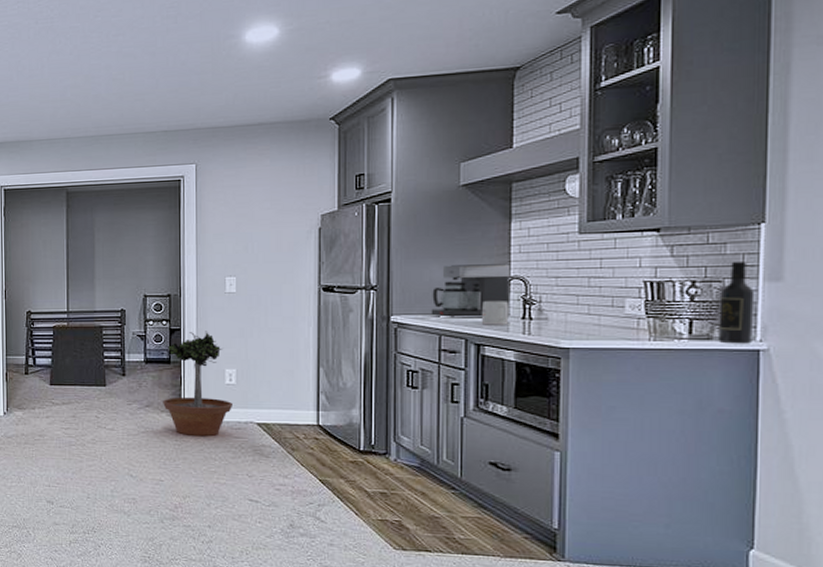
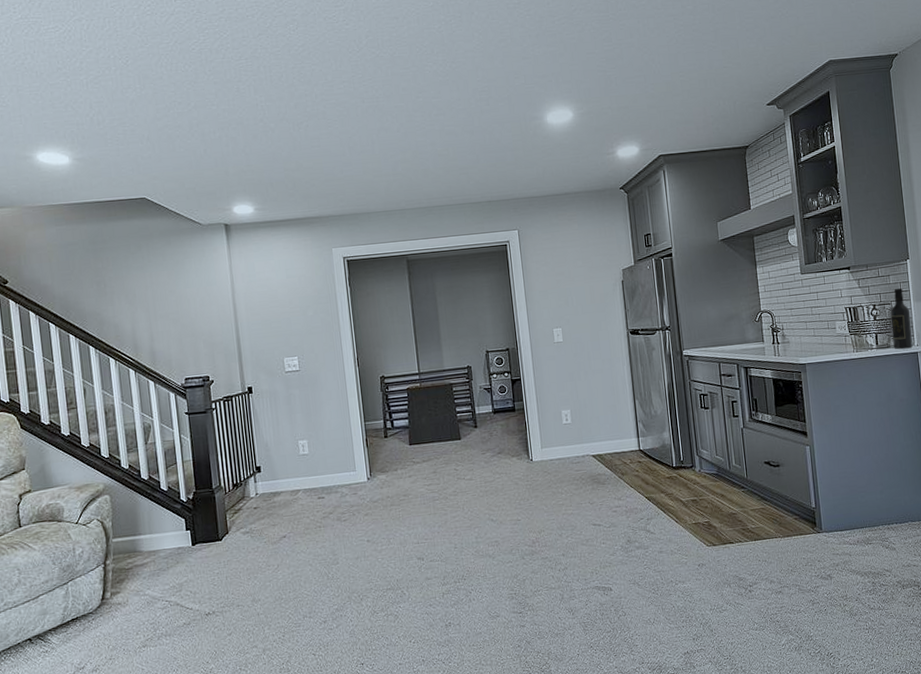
potted tree: present [163,331,234,437] -> none [511,378,572,475]
coffee maker: present [431,264,511,319] -> none [710,301,763,348]
mug: present [481,301,509,325] -> none [744,330,764,352]

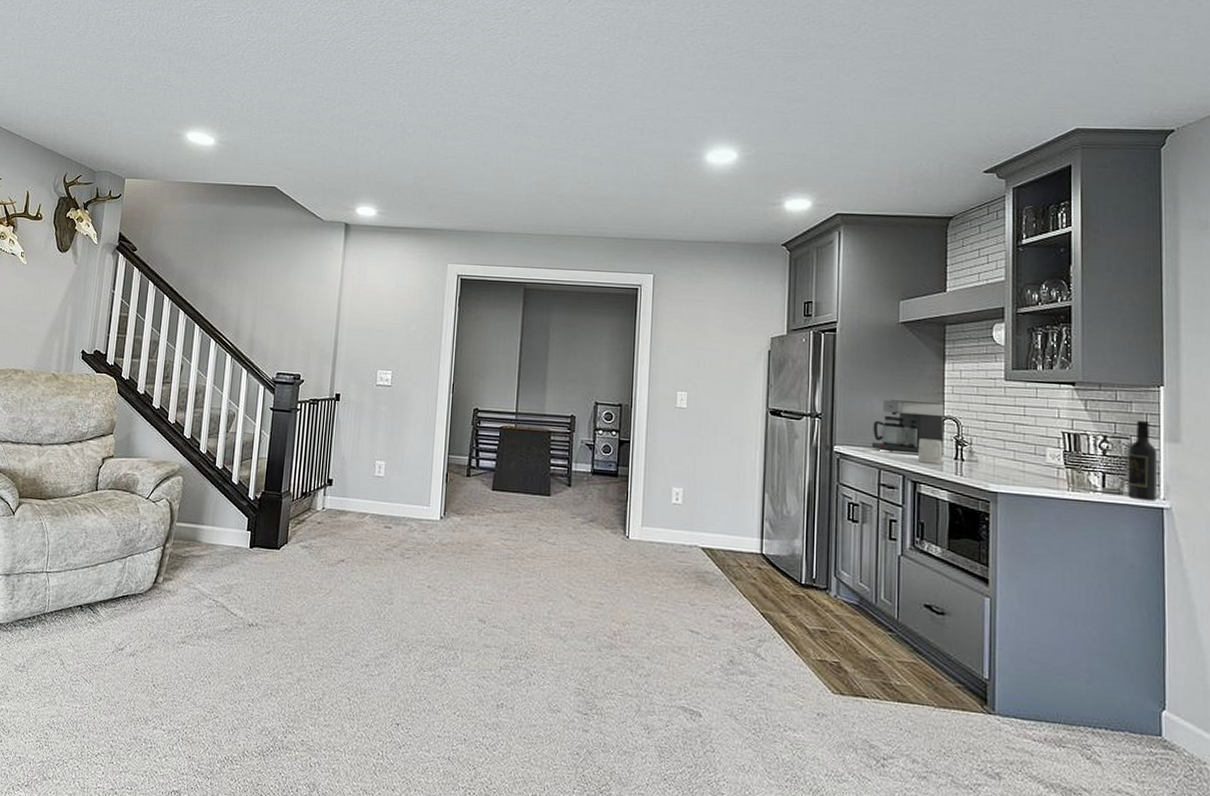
coffee maker: none [710,301,763,348] -> present [871,399,945,454]
mug: none [744,330,764,352] -> present [917,438,943,464]

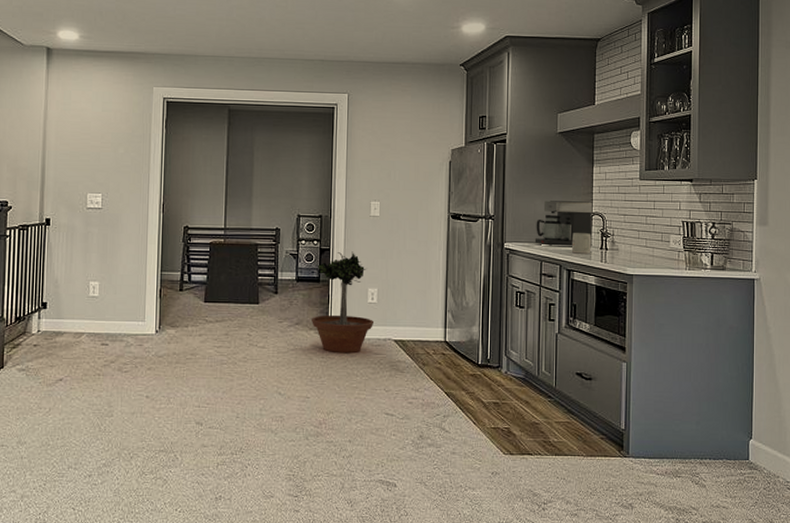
potted tree: none [608,445,679,559] -> present [312,251,375,354]
wine bottle: present [1127,420,1158,501] -> none [729,208,751,274]

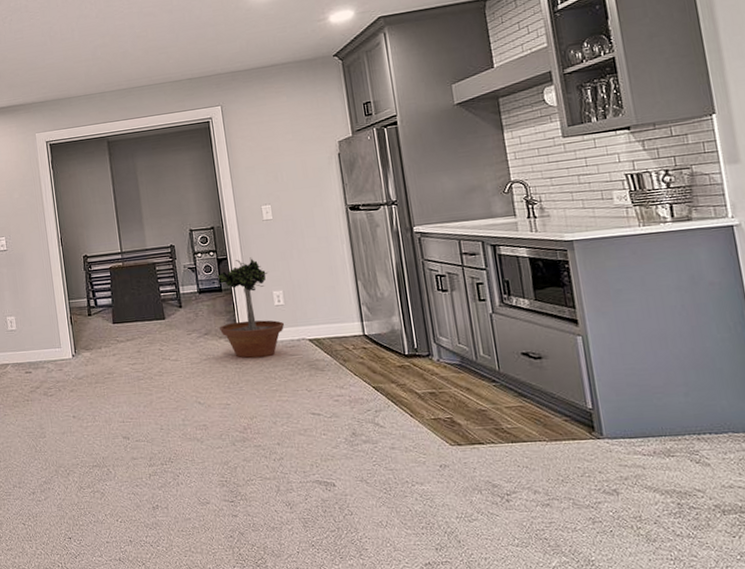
coffee maker: present [534,200,593,247] -> none [446,170,515,224]
mug: present [571,233,591,254] -> none [490,203,517,227]

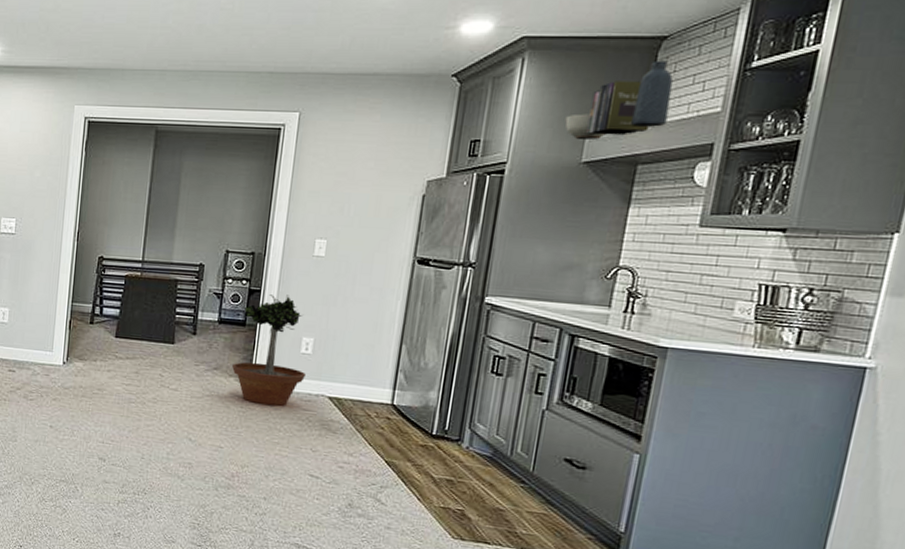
bowl: none [431,66,466,88] -> present [565,113,606,141]
books: none [446,34,498,82] -> present [586,81,649,136]
vase: none [478,15,510,70] -> present [631,60,674,127]

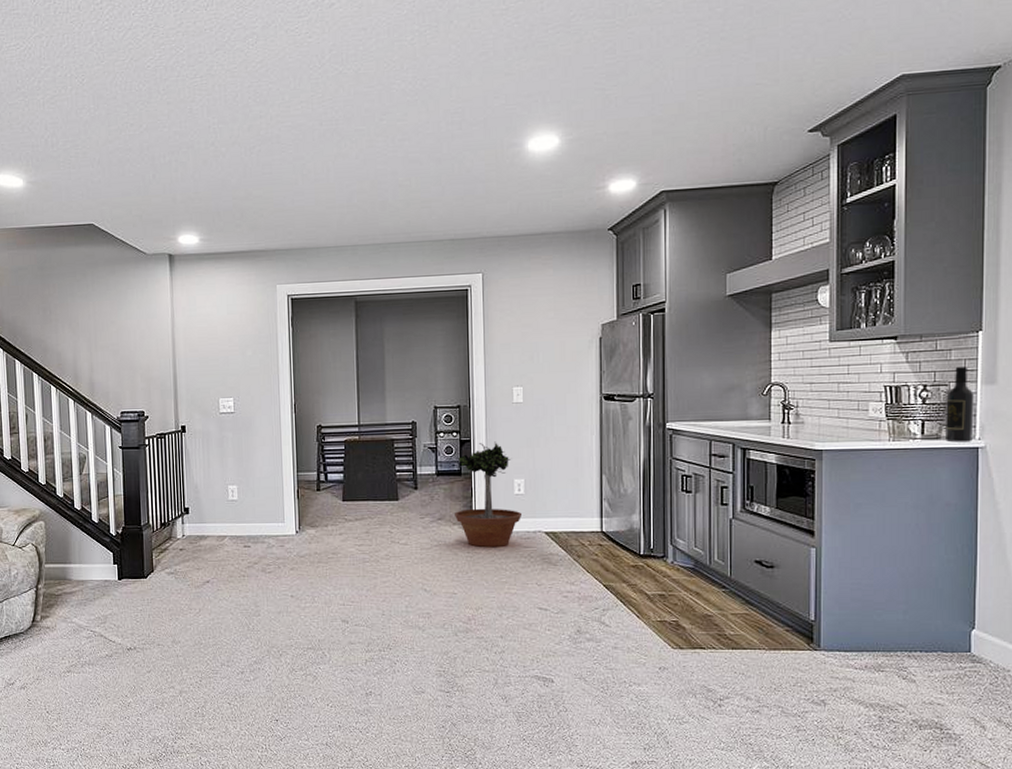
bowl: present [565,113,606,141] -> none [708,253,742,277]
books: present [586,81,649,136] -> none [726,222,776,271]
vase: present [631,60,674,127] -> none [761,202,789,261]
wine bottle: none [825,271,874,360] -> present [945,366,975,443]

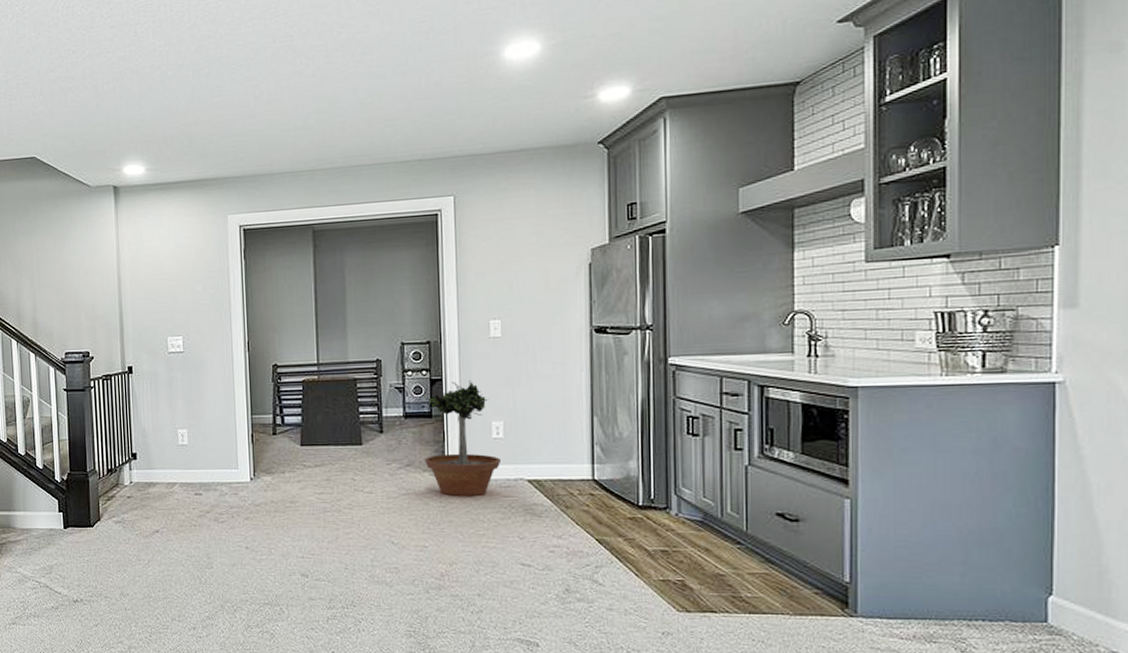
wine bottle: present [945,366,975,443] -> none [1013,287,1050,377]

